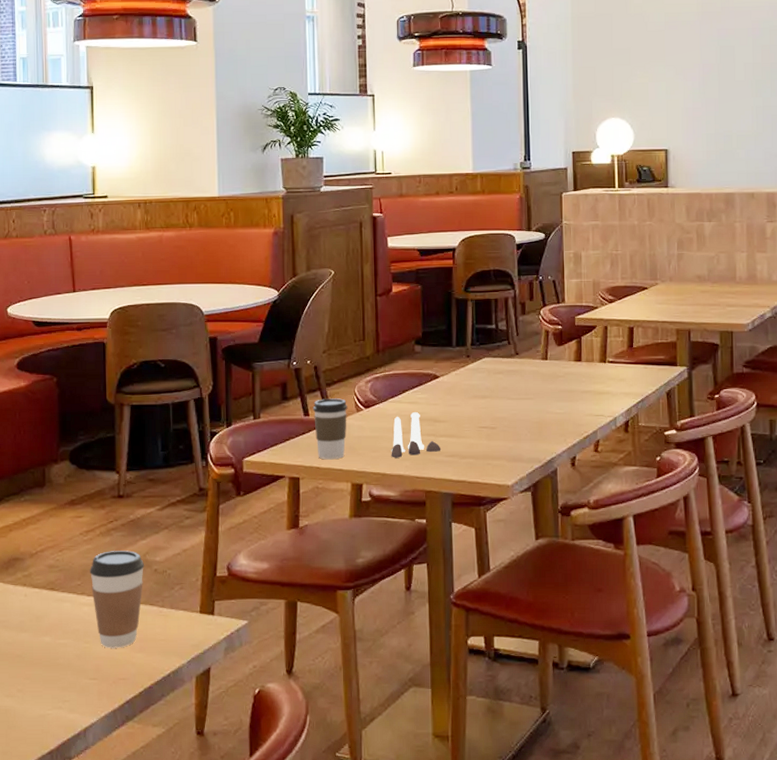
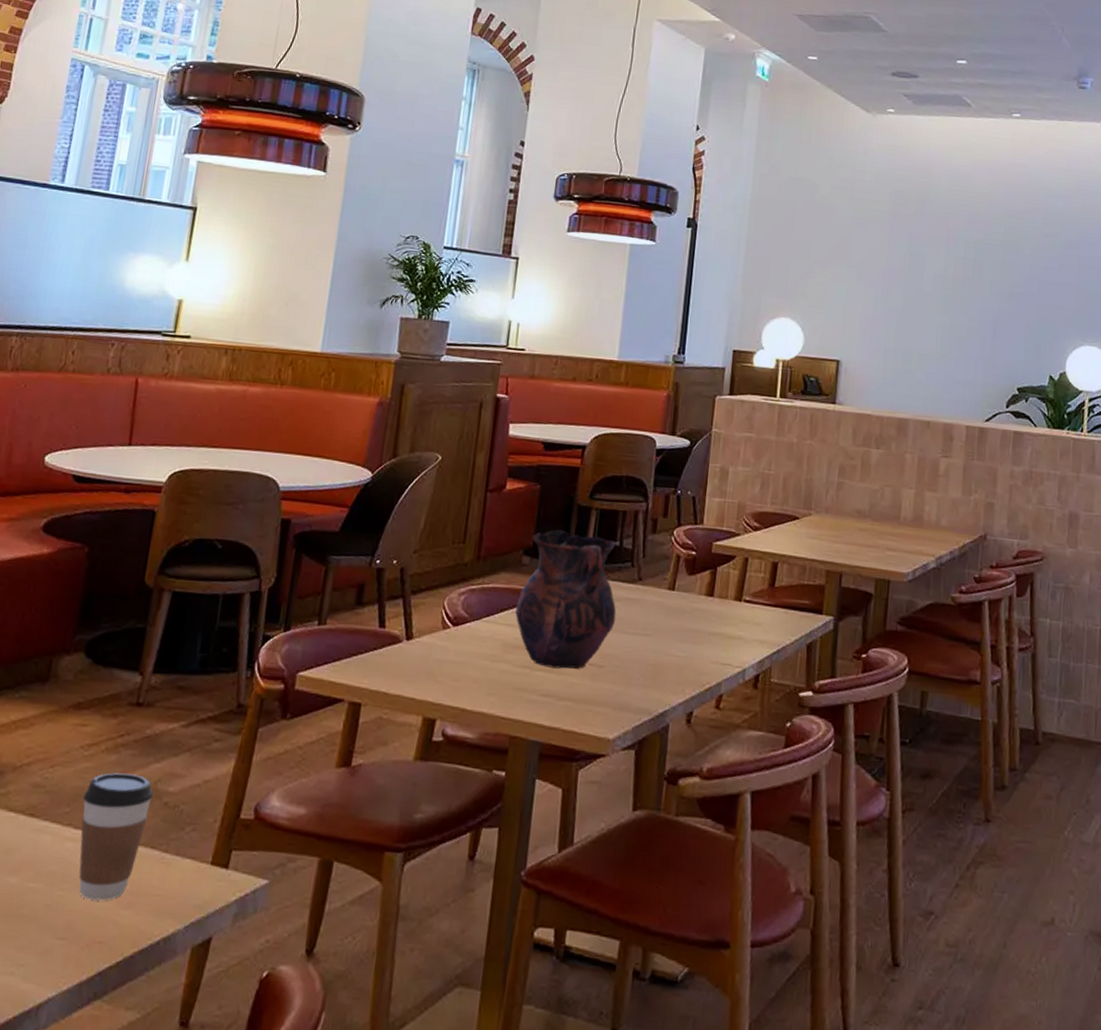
coffee cup: present [313,398,348,460] -> none [388,608,433,685]
salt and pepper shaker set: present [391,412,441,458] -> none [475,637,536,692]
vase: none [415,320,501,433] -> present [515,529,617,669]

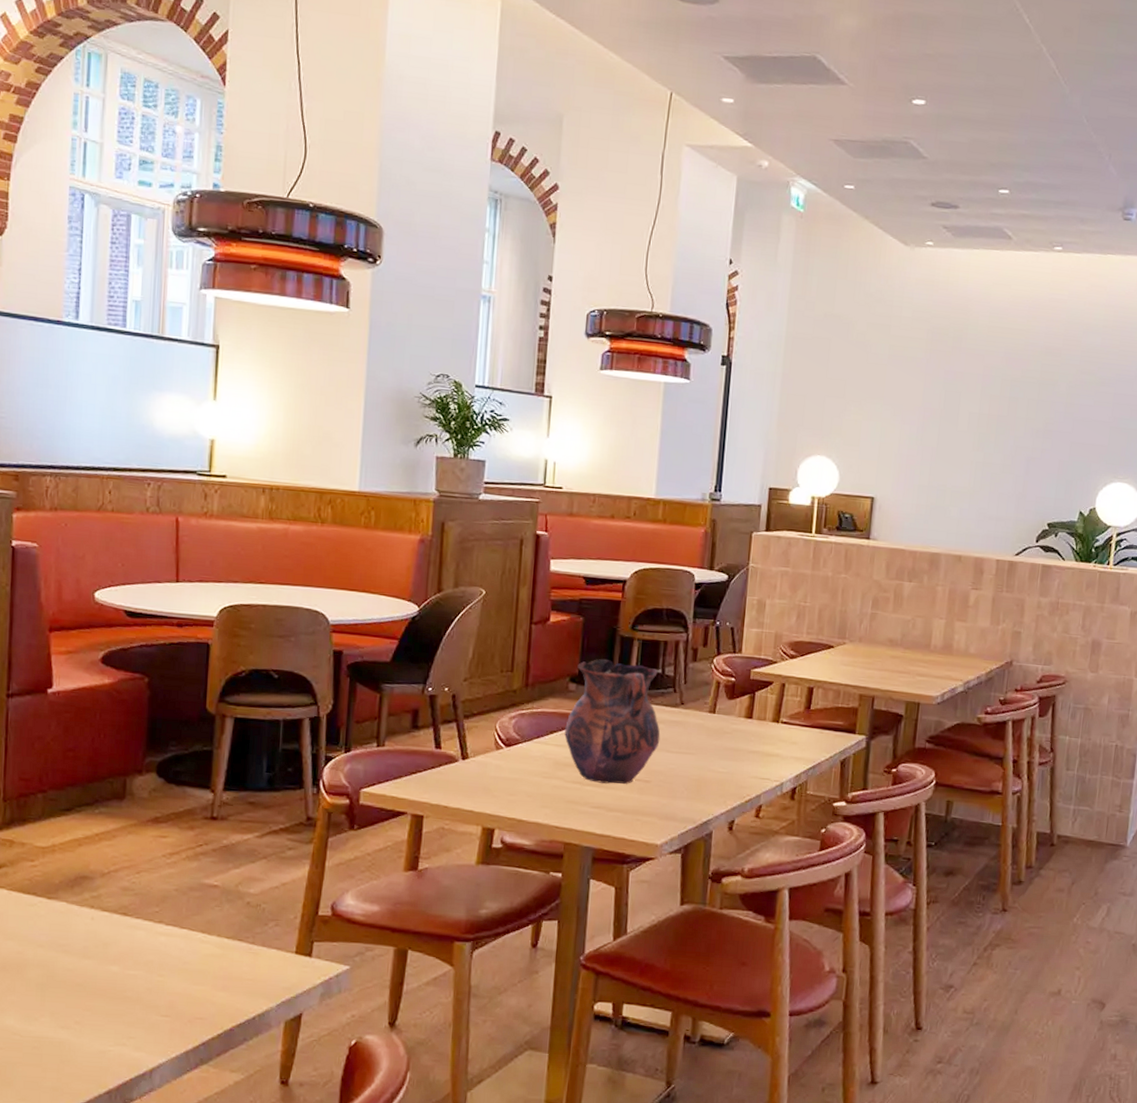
coffee cup: present [78,773,154,901] -> none [171,877,236,985]

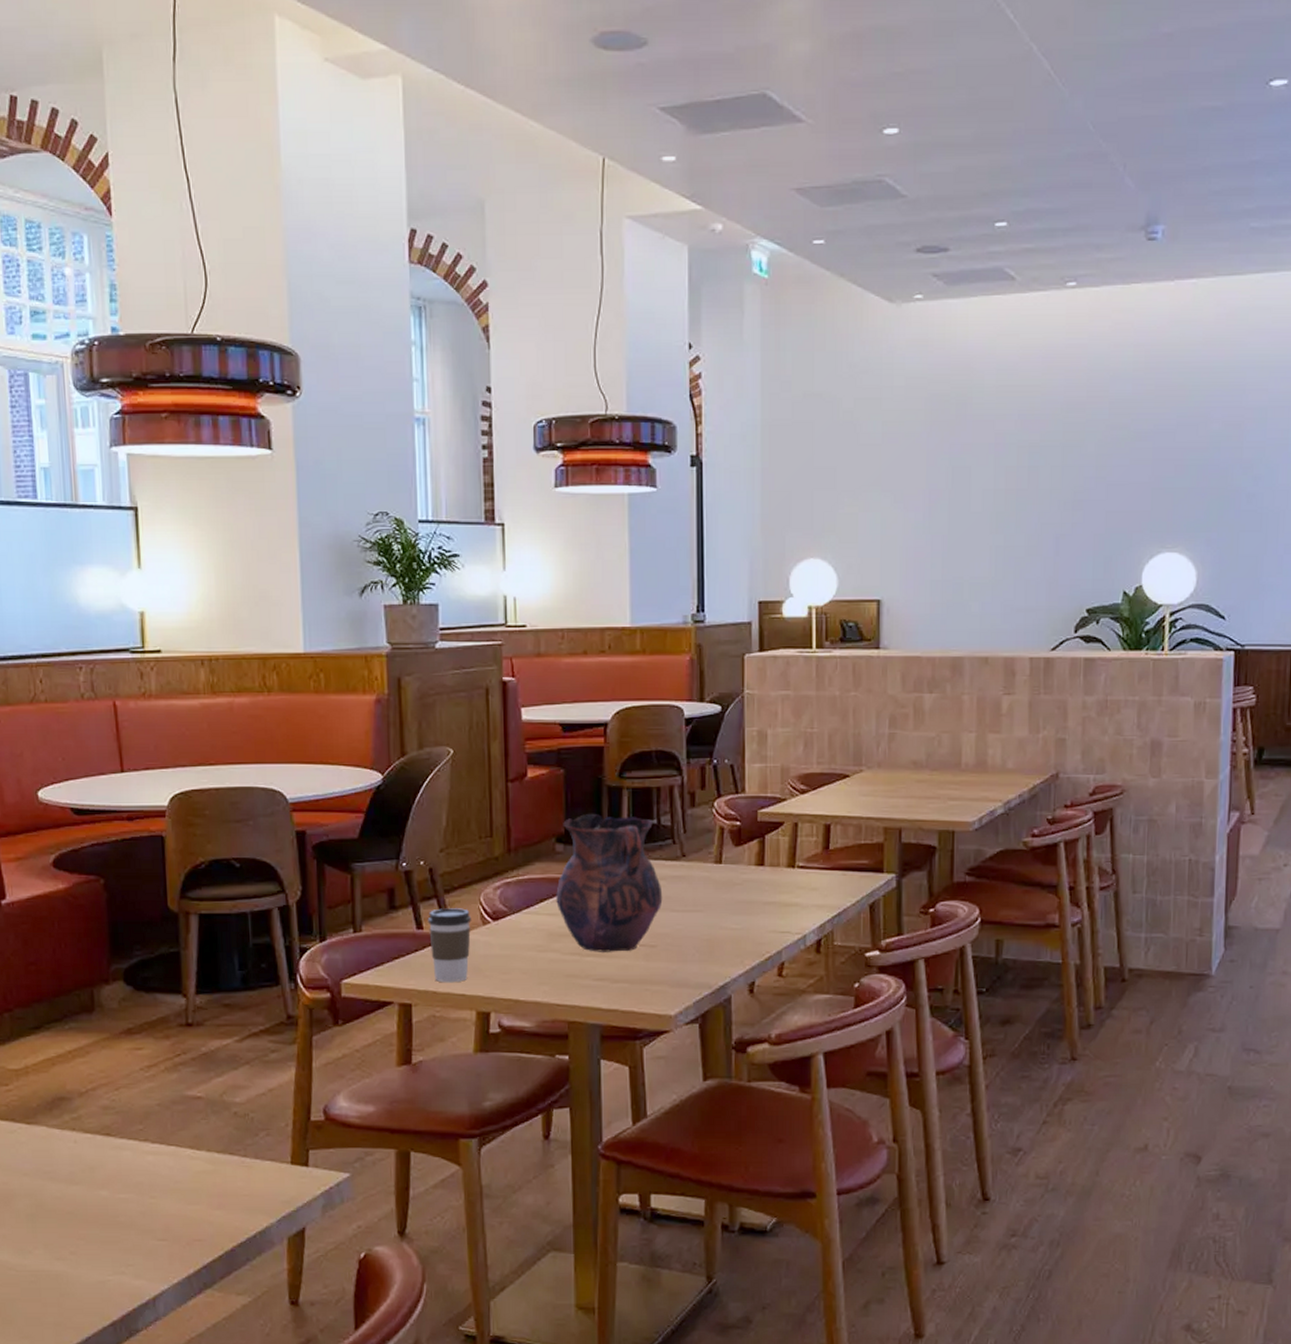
coffee cup: none [446,731,487,799] -> present [427,908,472,983]

